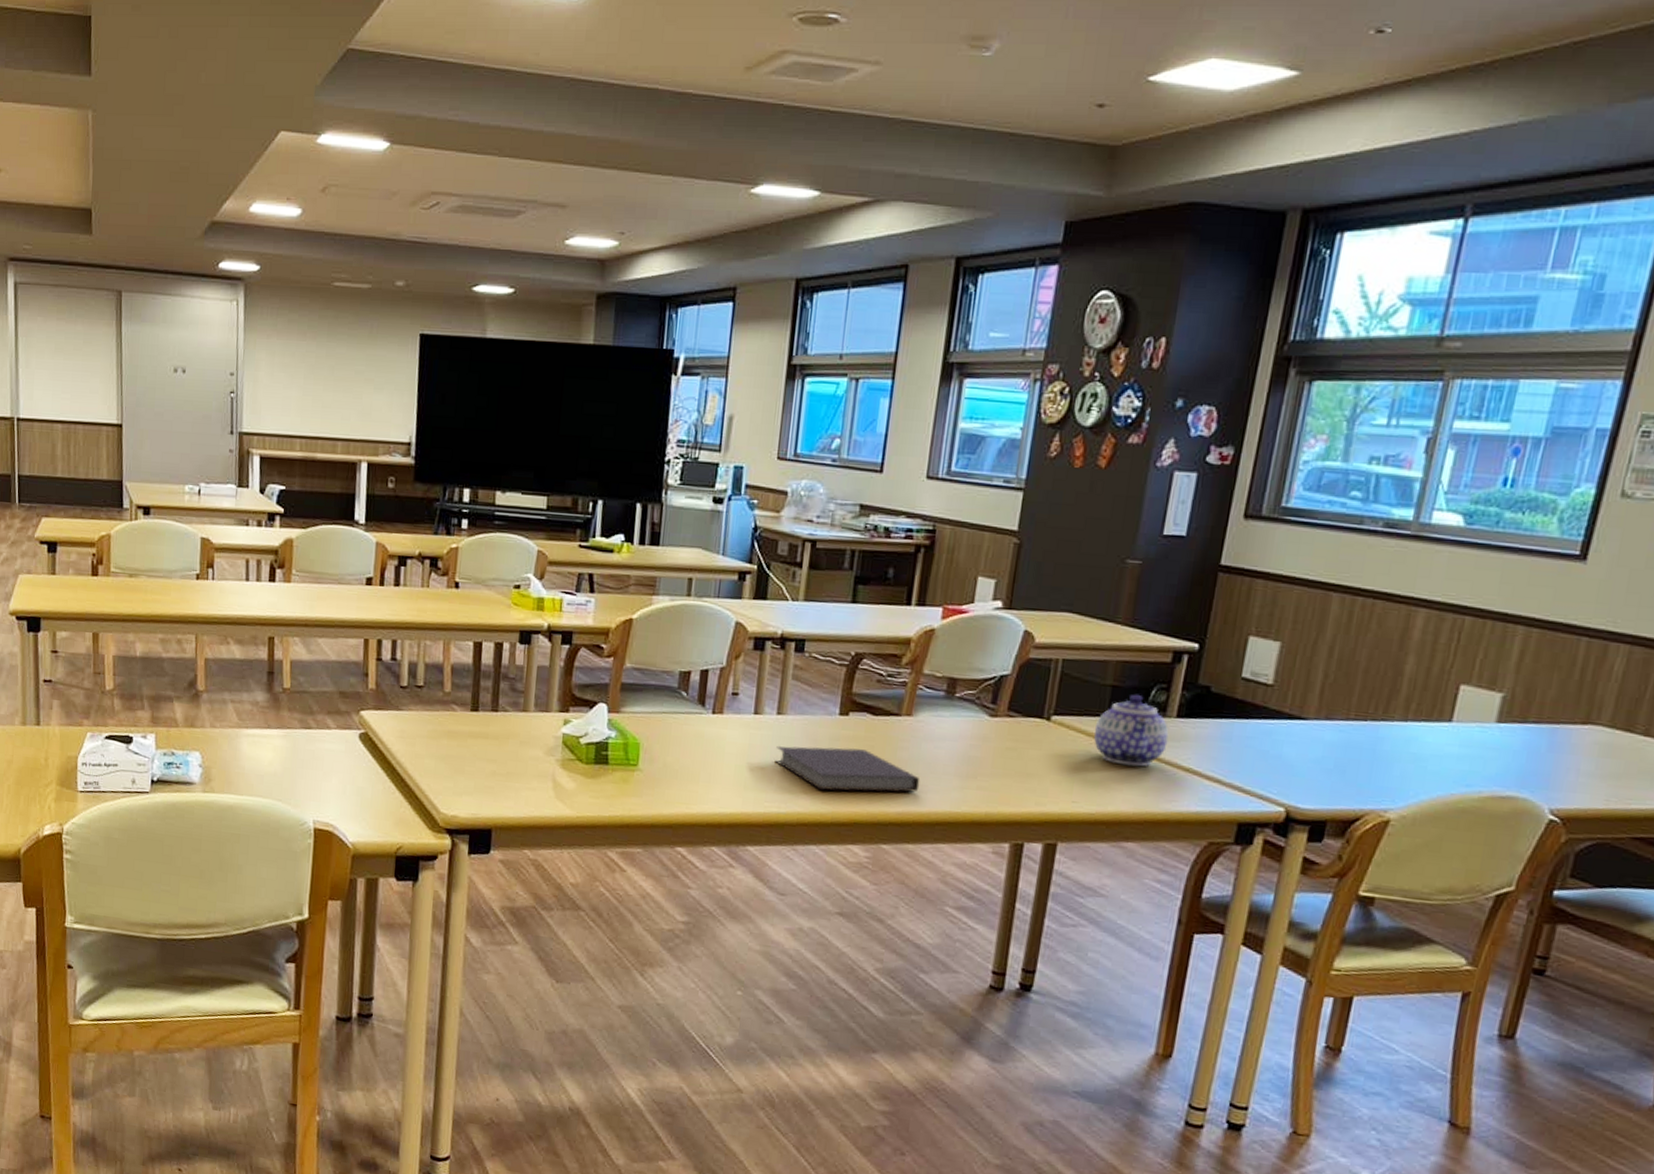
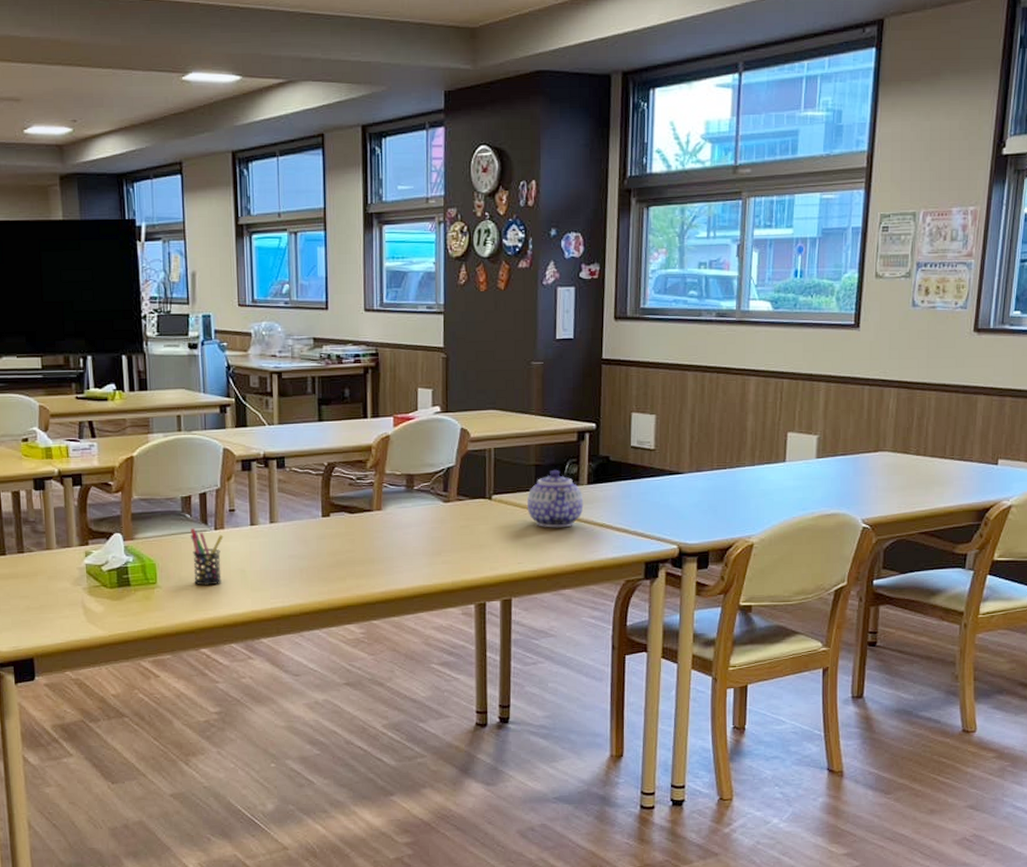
pen holder: none [680,709,721,777] -> present [191,528,224,586]
notebook: present [775,745,920,793] -> none [273,543,396,583]

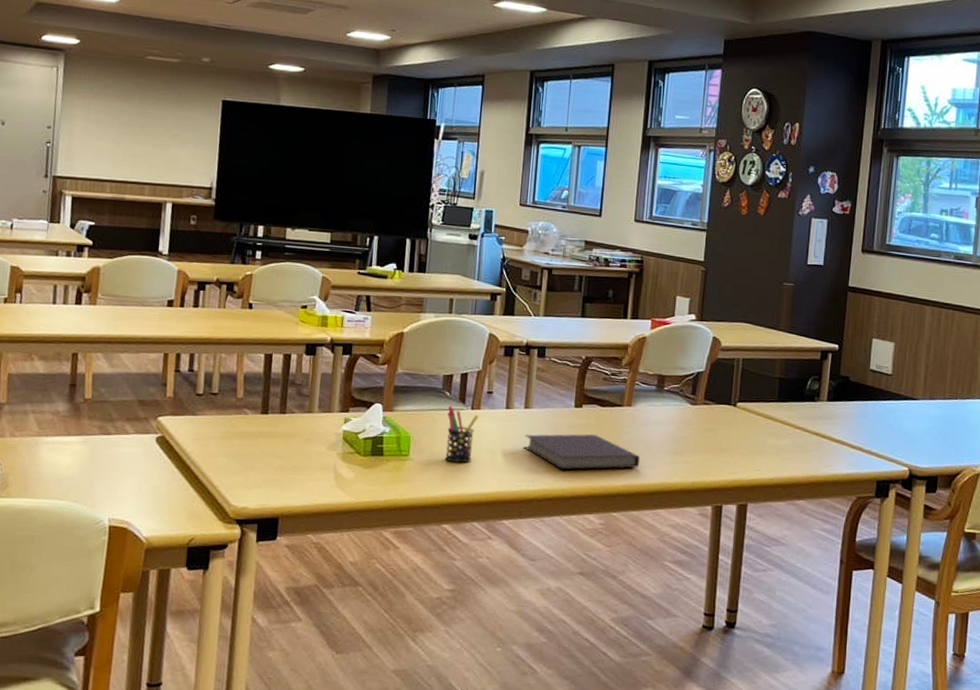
notebook: none [273,543,396,583] -> present [524,434,640,470]
teapot: present [526,469,584,528] -> none [769,384,823,440]

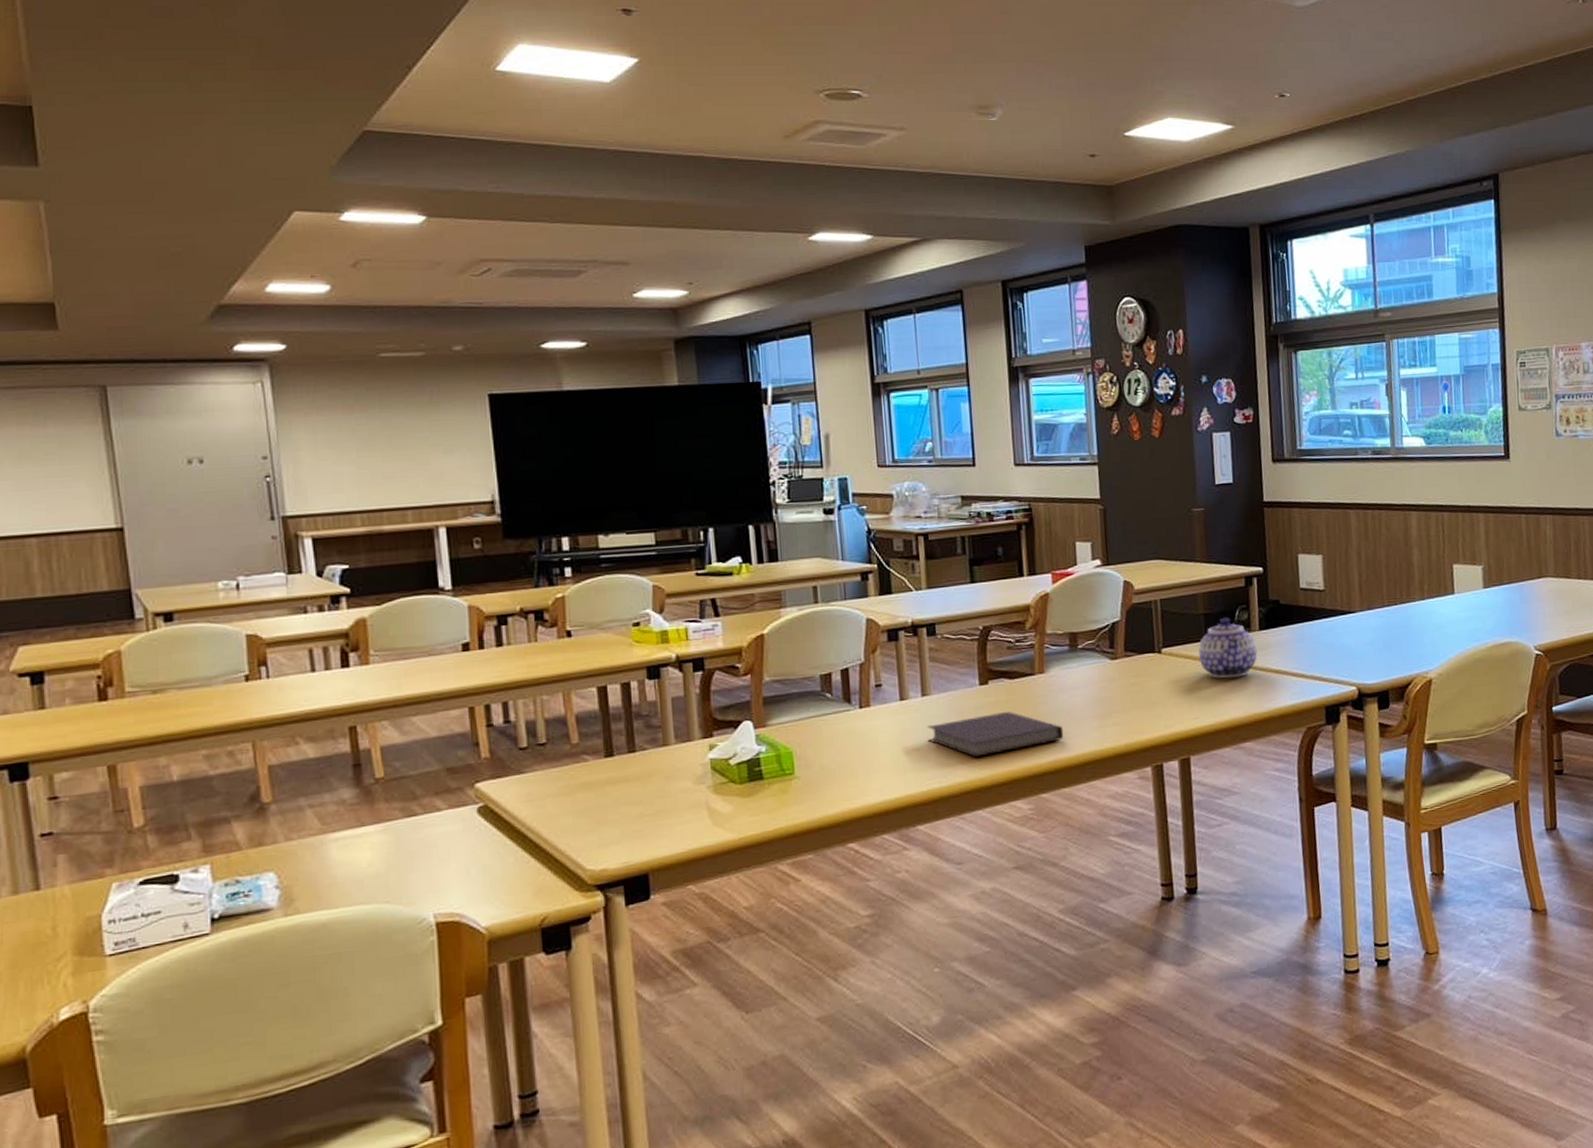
pen holder: present [445,406,479,463] -> none [832,709,870,772]
teapot: none [769,384,823,440] -> present [1198,617,1258,679]

